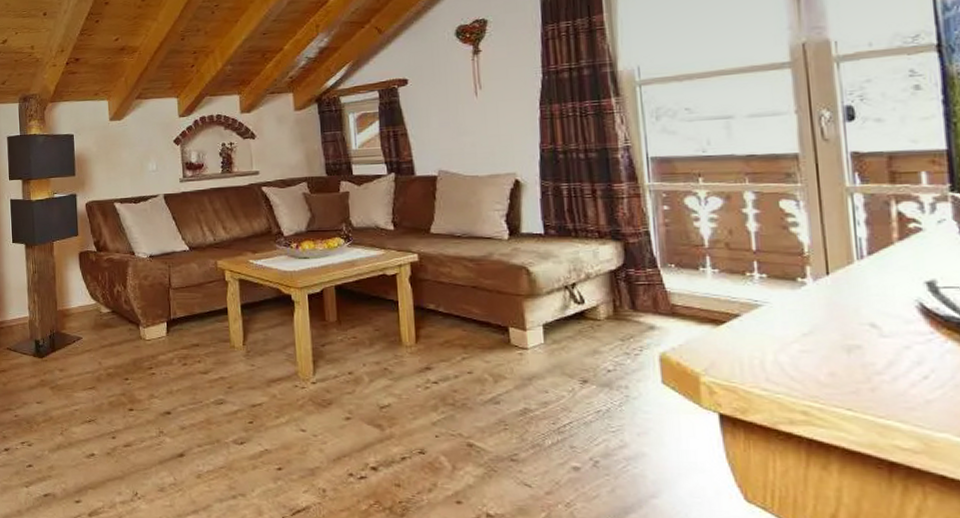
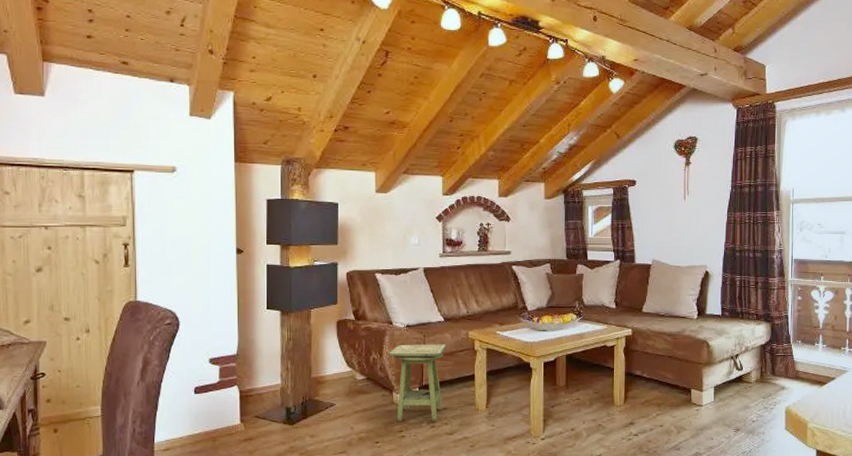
side table: none [133,275,194,360] -> present [389,344,446,422]

